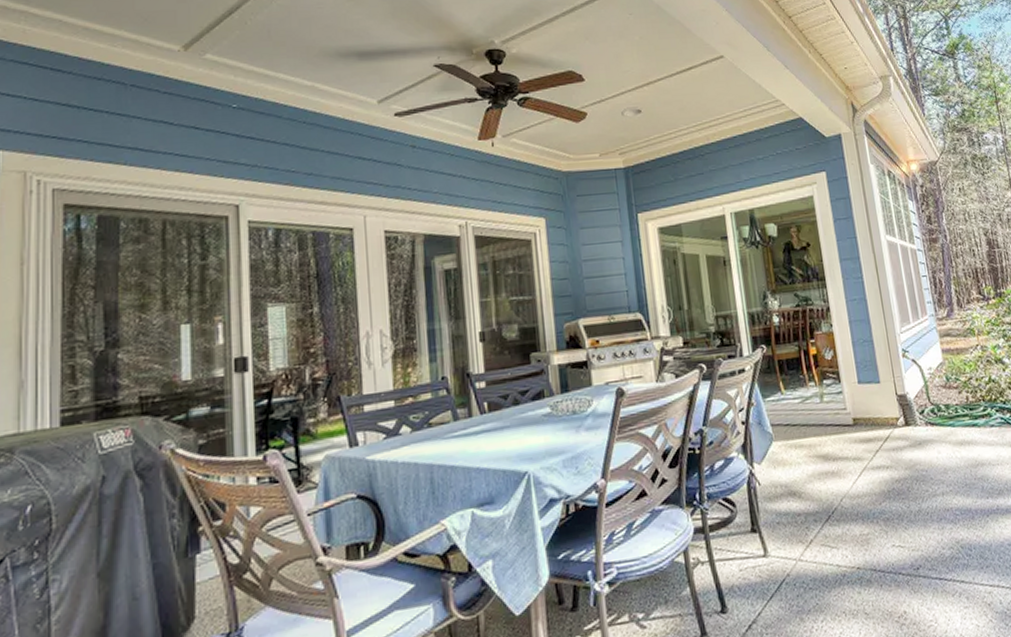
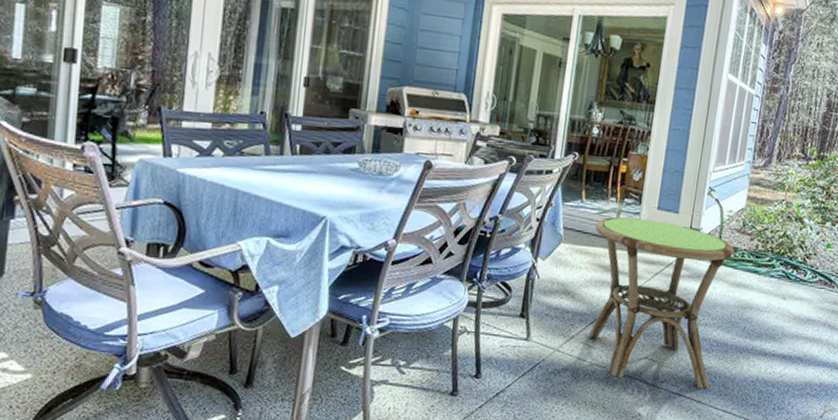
side table: none [802,394,966,576] -> present [587,217,734,389]

